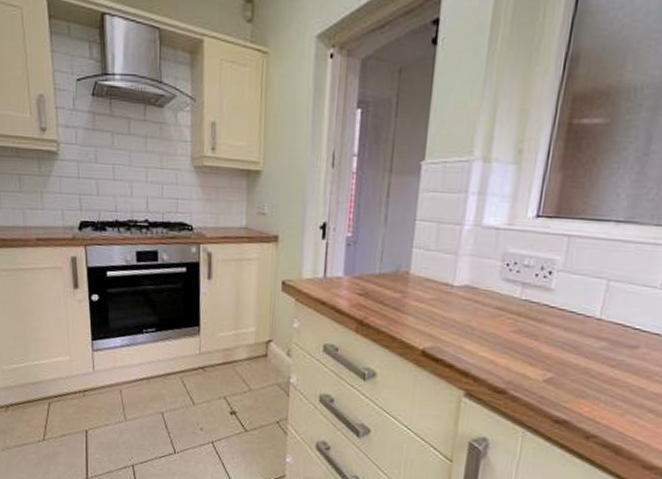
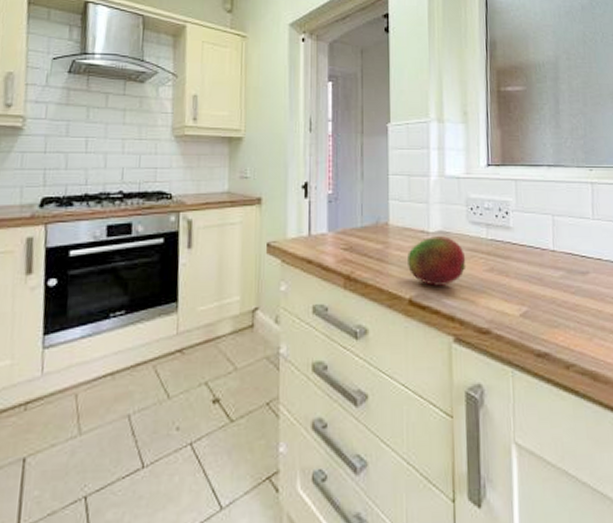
fruit: none [425,290,492,342] -> present [408,236,466,286]

